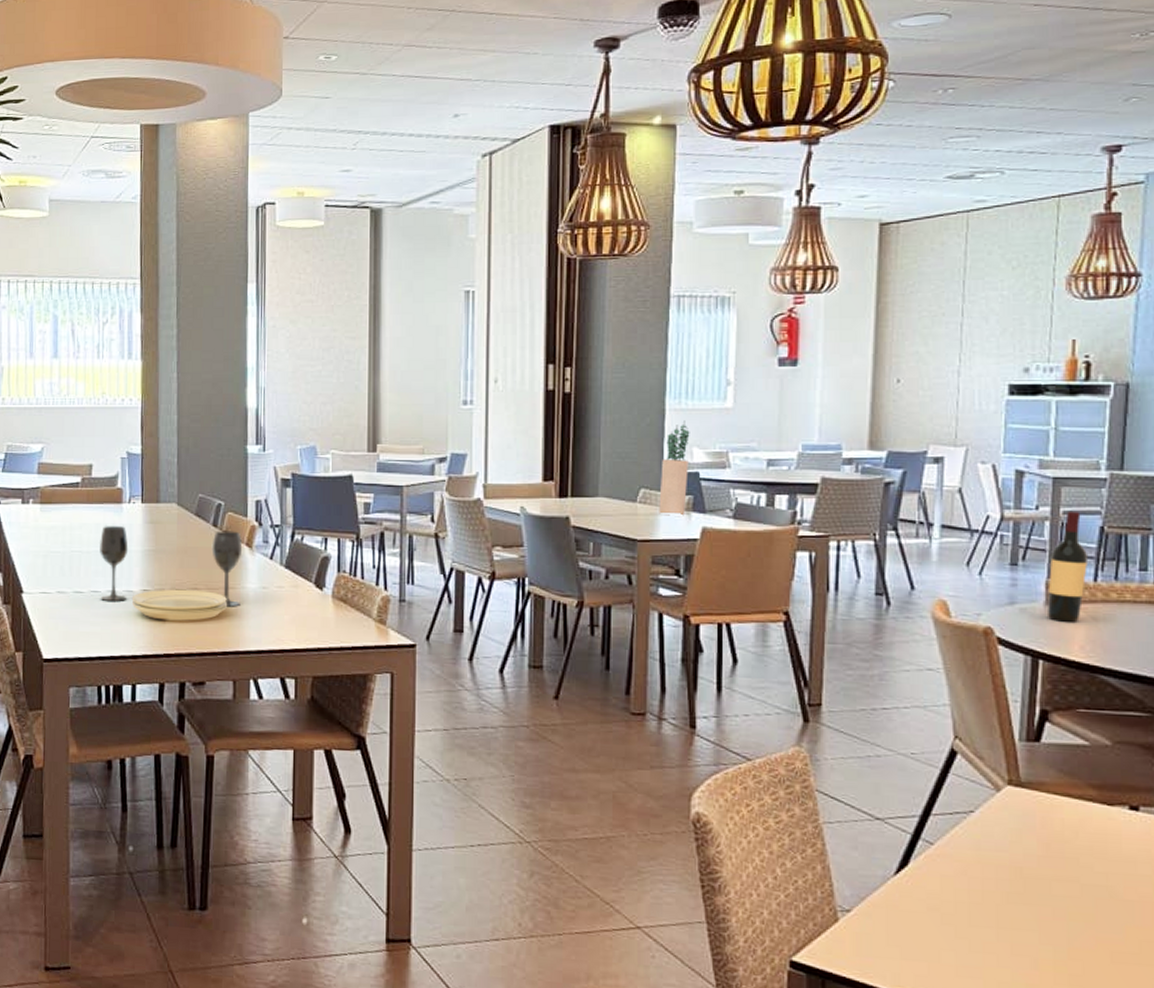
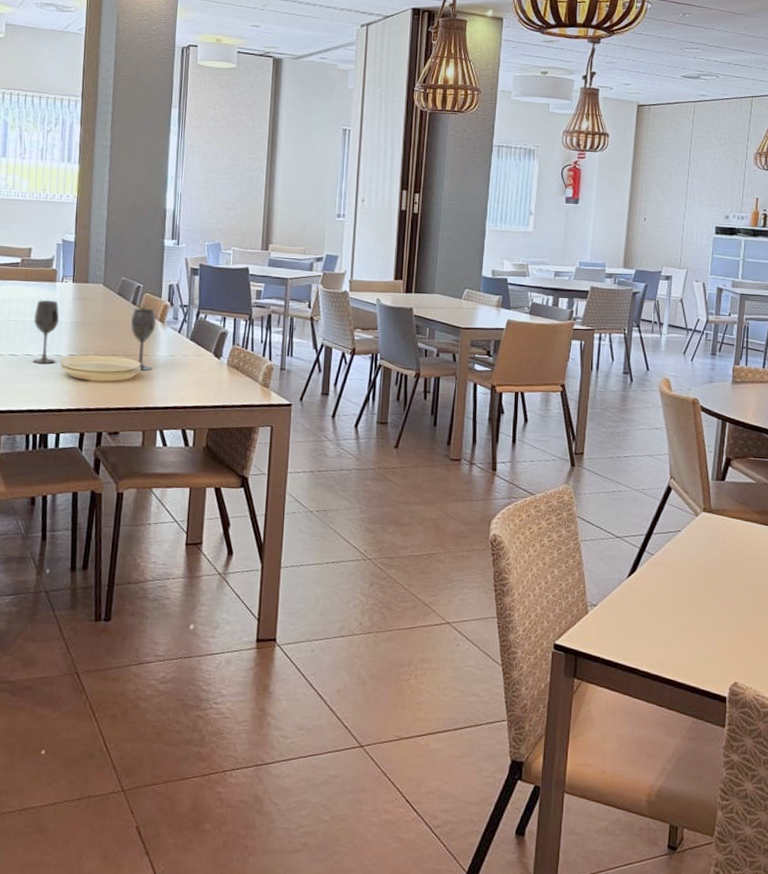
vase: present [659,420,690,516] -> none [477,239,502,311]
wine bottle: present [1048,510,1087,622] -> none [733,317,759,396]

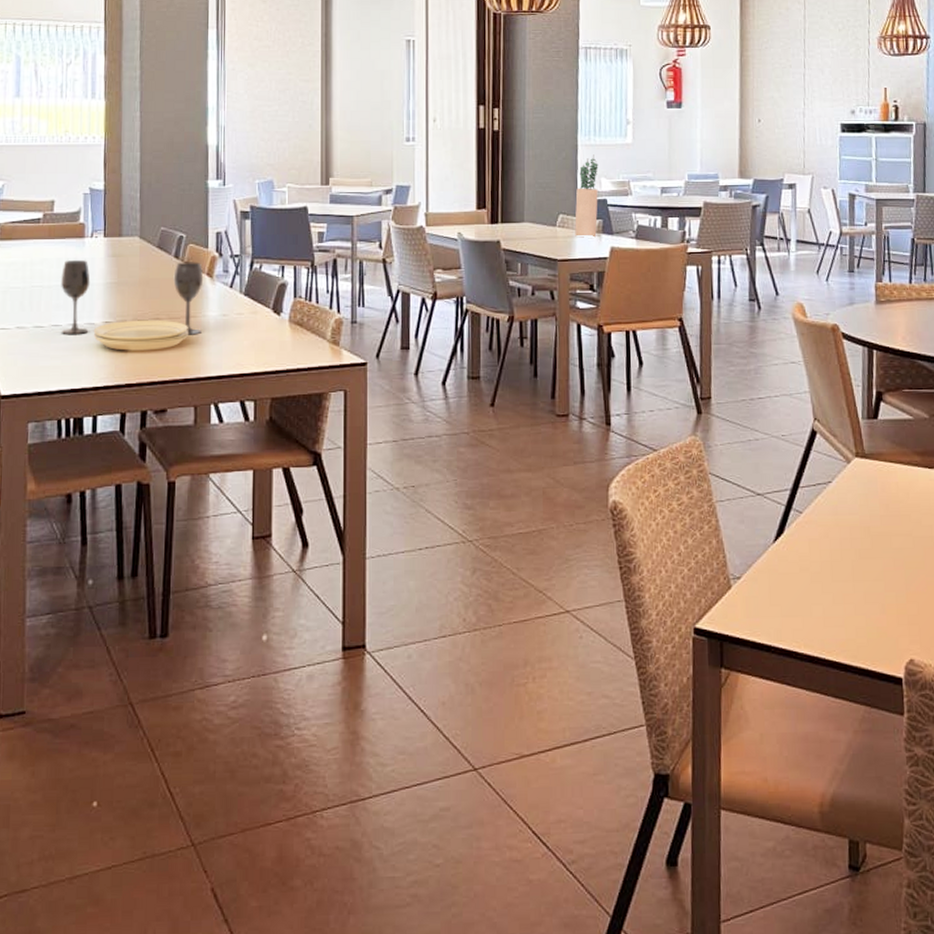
vase: none [477,239,502,311] -> present [575,154,599,238]

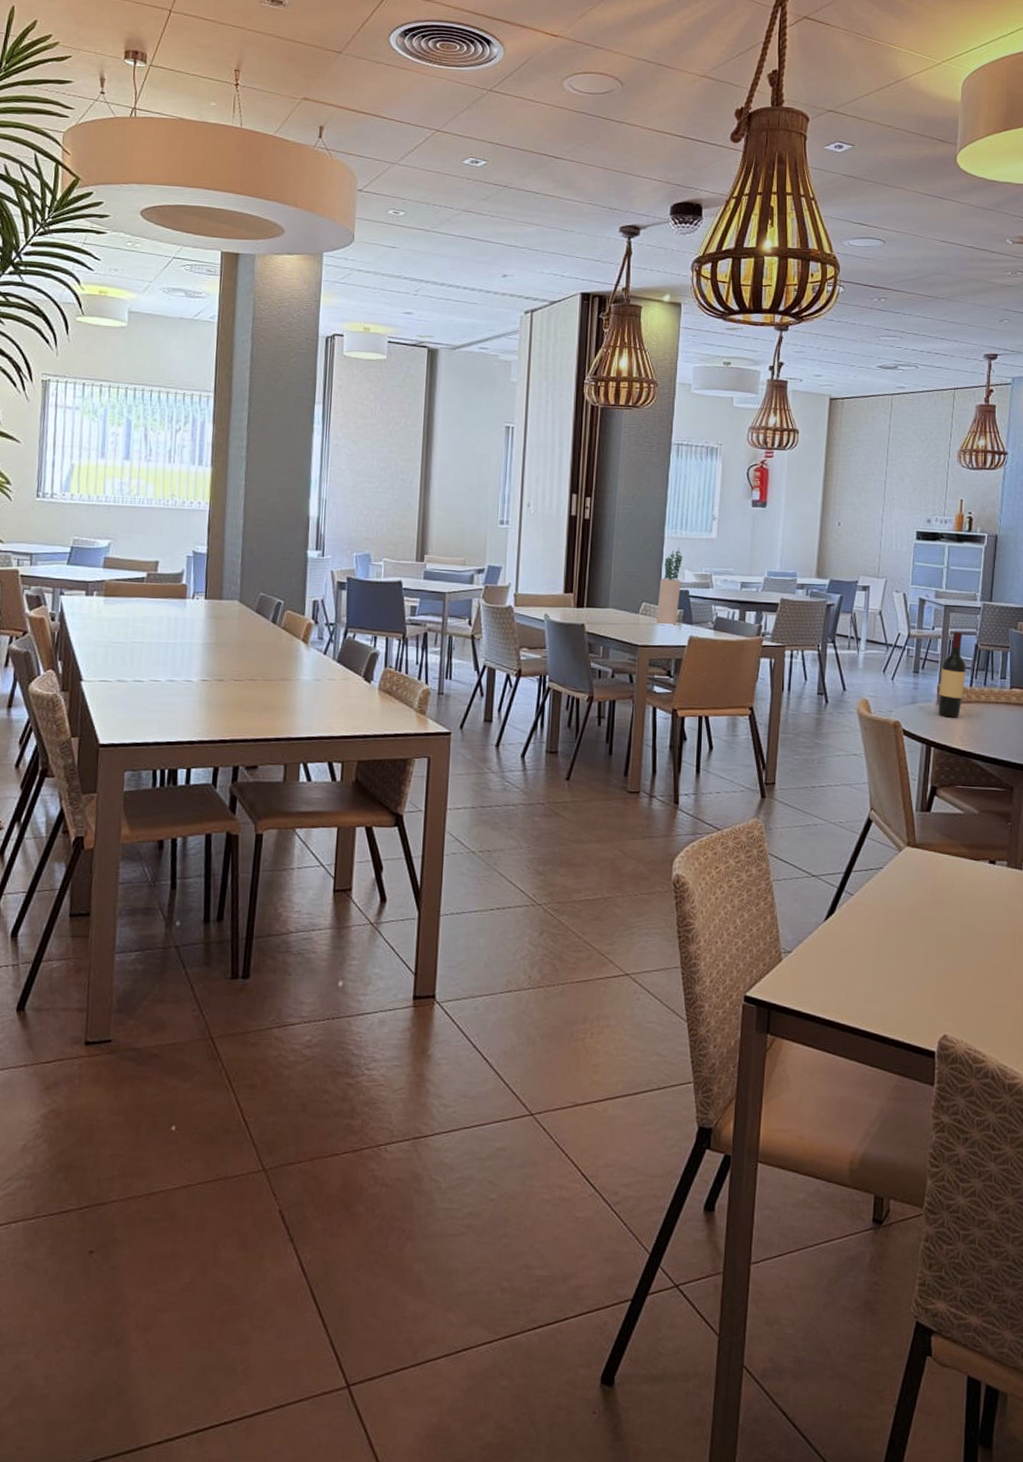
wine glass: present [61,260,91,334] -> none [159,619,190,690]
plate: present [93,319,189,351] -> none [190,679,283,710]
wine glass: present [173,262,204,335] -> none [269,627,299,697]
wine bottle: none [877,226,904,318] -> present [938,631,966,718]

